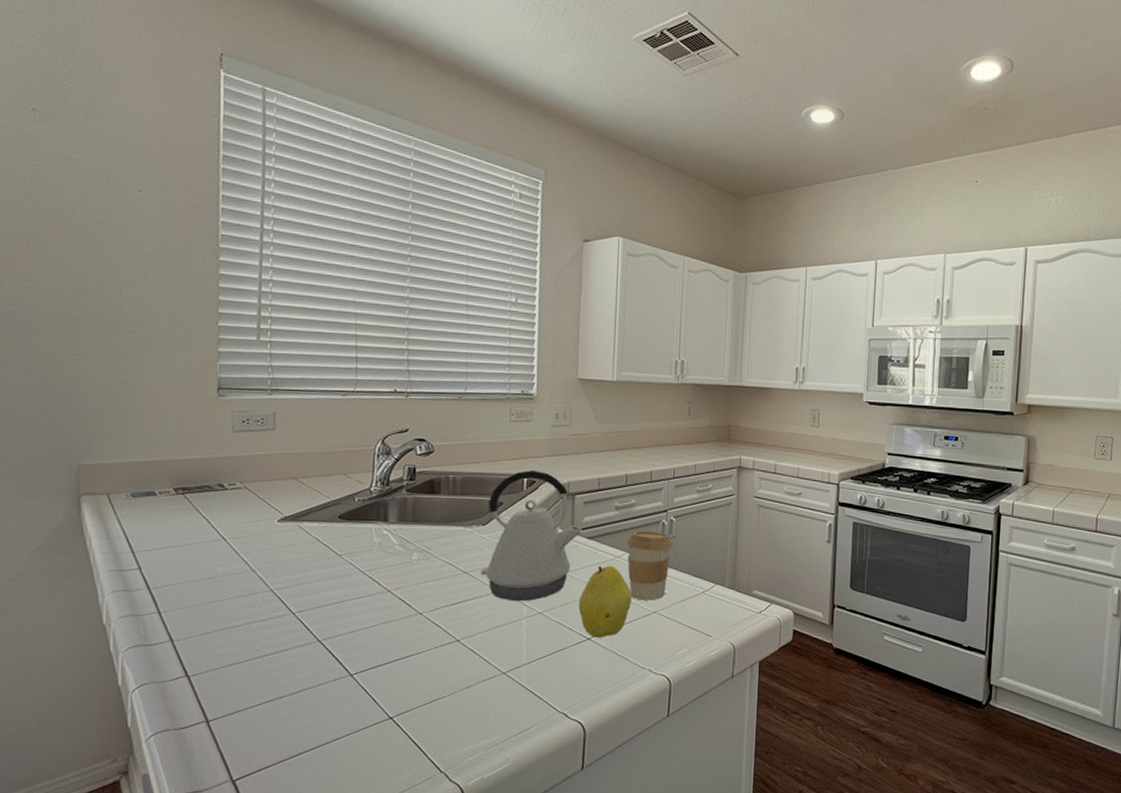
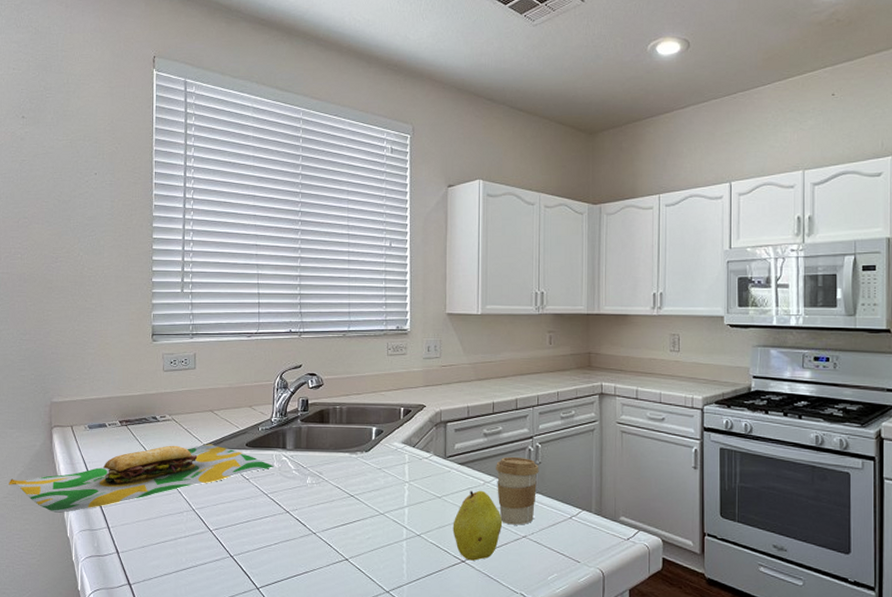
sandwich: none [19,516,374,596] -> present [9,444,275,513]
kettle: present [480,469,583,602] -> none [364,399,454,524]

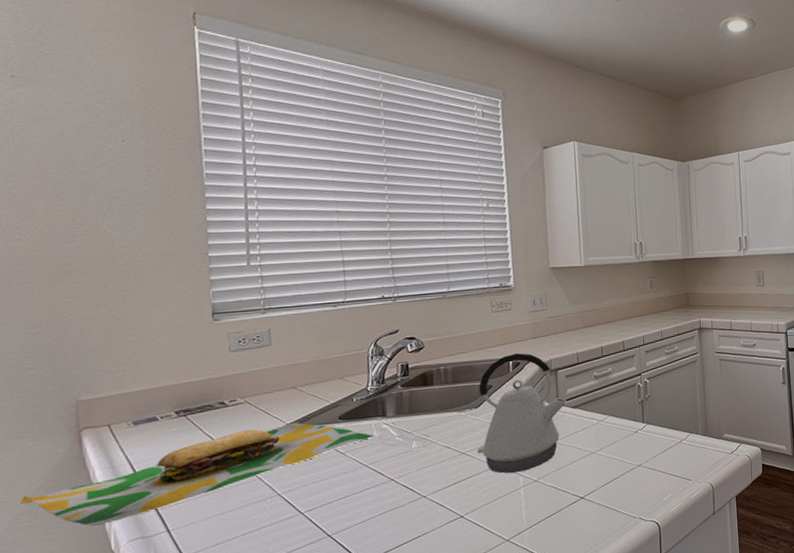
kettle: none [364,399,454,524] -> present [476,352,567,474]
fruit: present [453,490,503,561] -> none [569,429,618,496]
coffee cup: present [496,456,539,525] -> none [608,394,649,457]

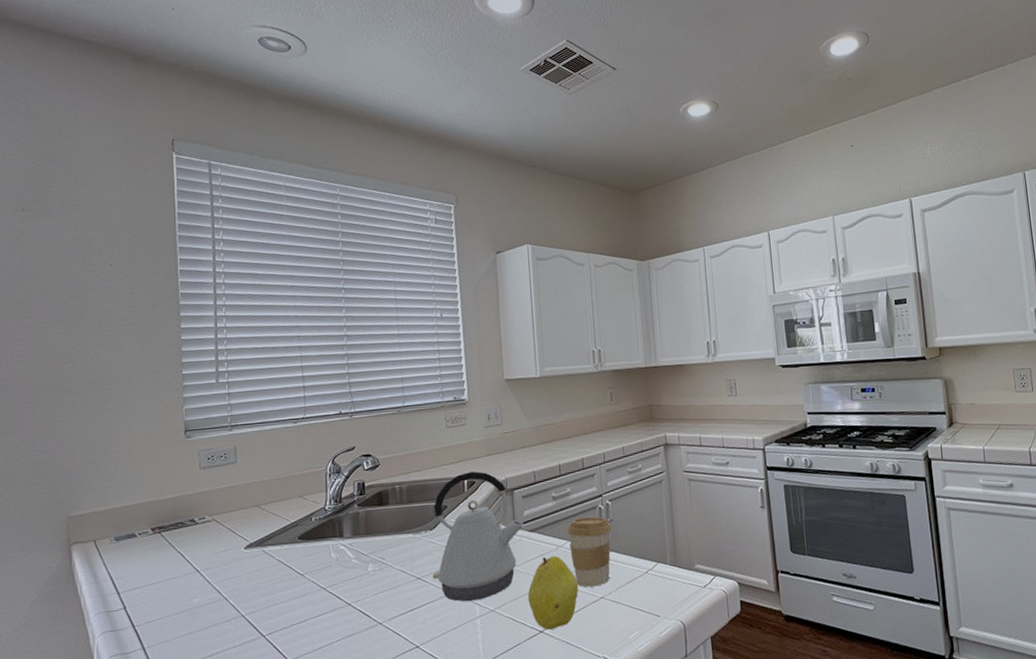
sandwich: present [20,422,374,526] -> none [20,541,332,640]
fruit: none [569,429,618,496] -> present [527,555,579,630]
coffee cup: none [608,394,649,457] -> present [567,517,611,587]

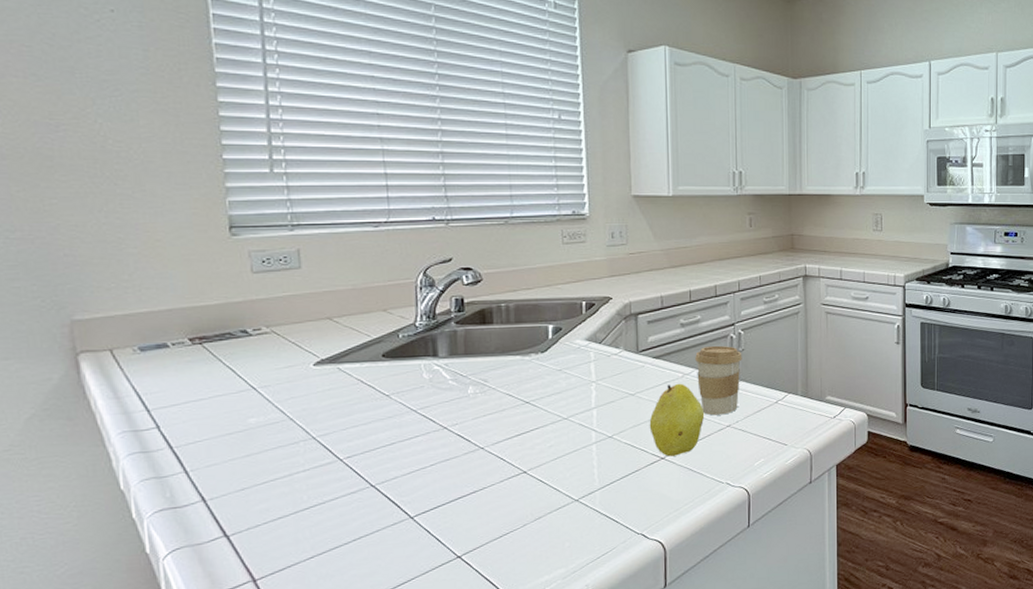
kettle: present [432,471,524,602] -> none [542,292,648,428]

